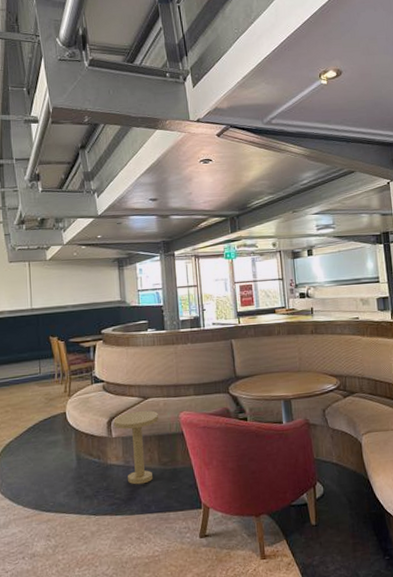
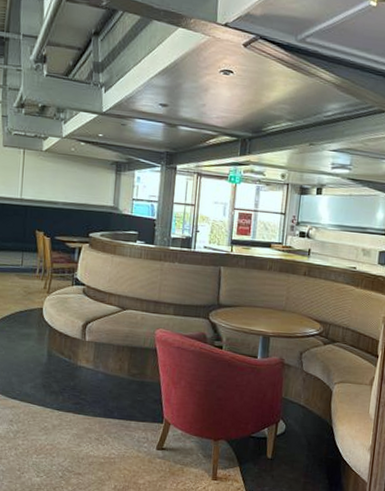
side table: present [113,410,158,485] -> none [88,320,134,390]

